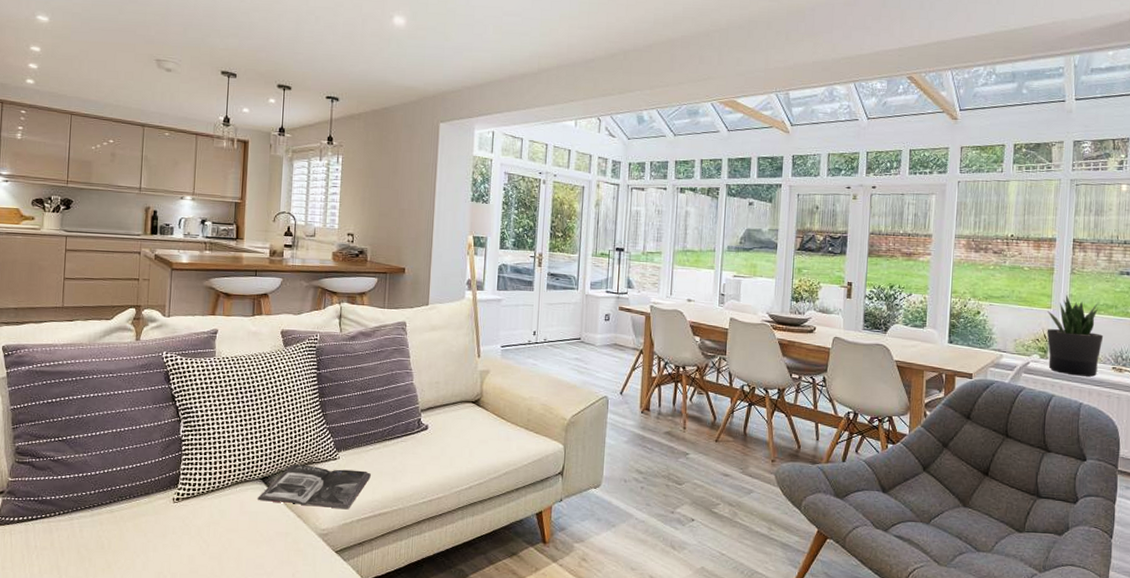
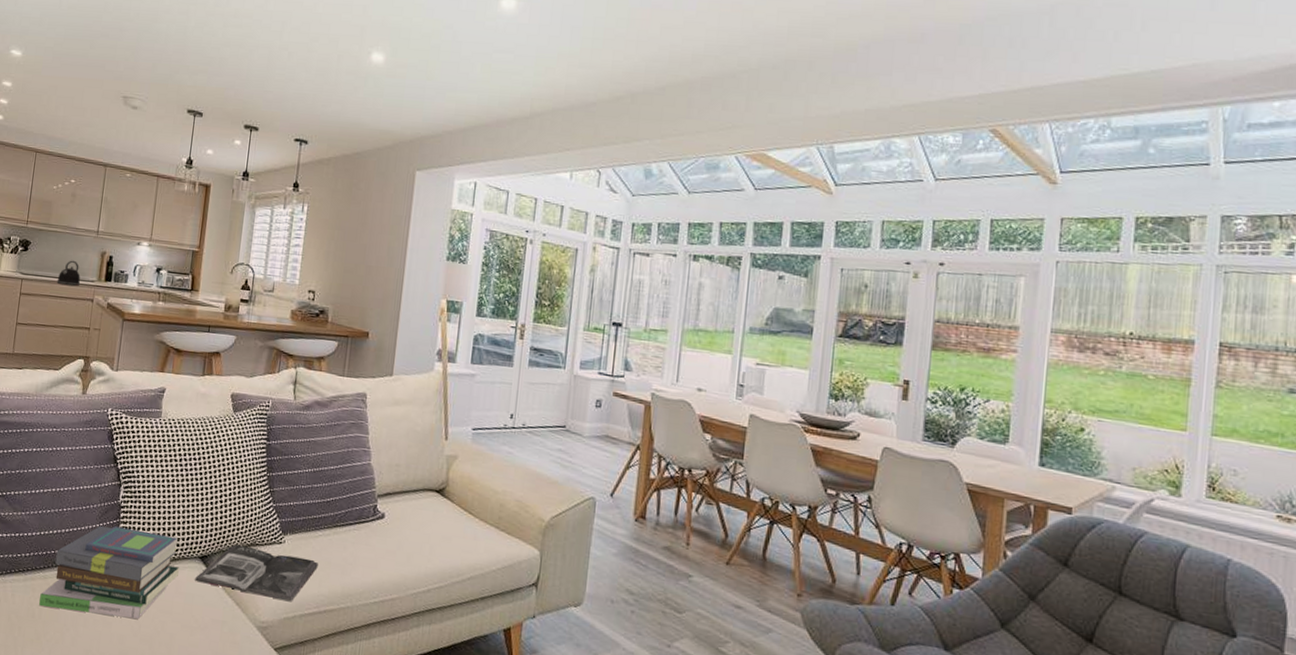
kettle: none [102,216,127,241] -> present [56,260,81,287]
books: none [108,458,243,540] -> present [39,525,180,619]
planter: present [1046,294,1104,377] -> none [1179,414,1264,526]

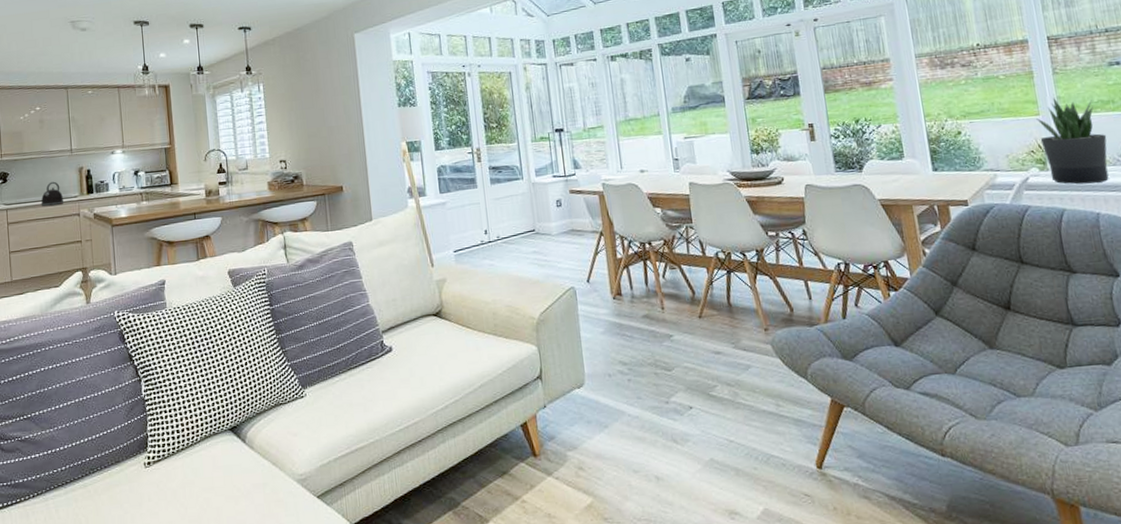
books: present [39,525,180,619] -> none [84,416,213,515]
magazine: present [195,544,318,602] -> none [229,405,341,453]
planter: none [1179,414,1264,526] -> present [1036,97,1109,184]

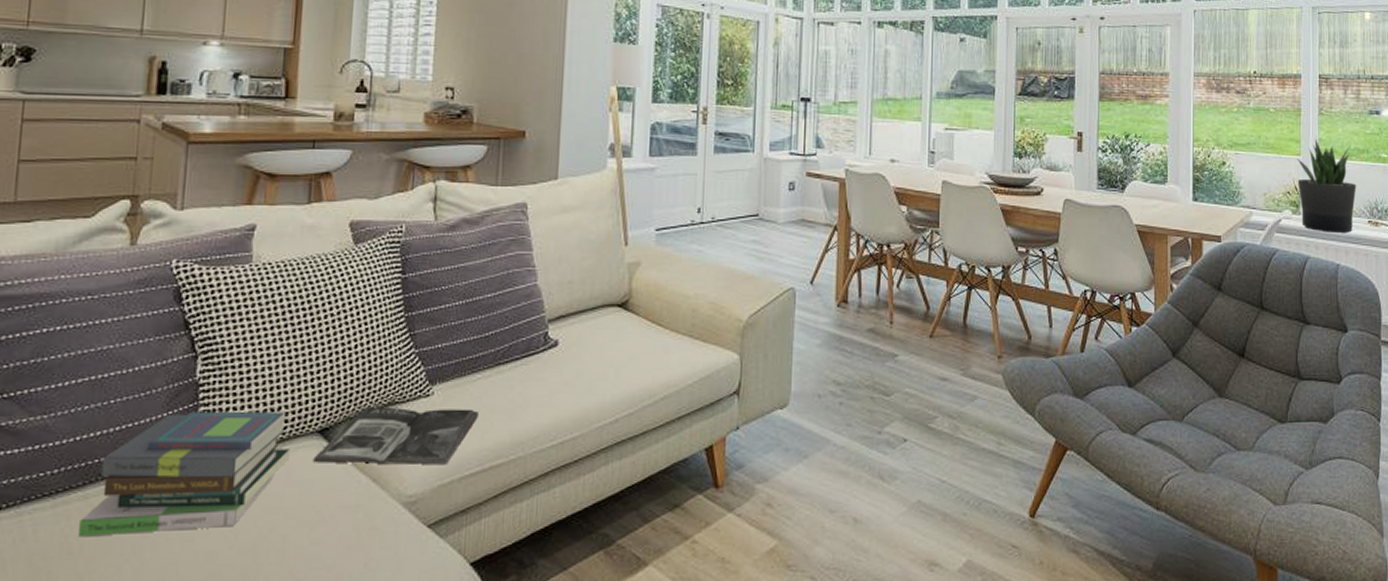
kettle: present [41,181,64,207] -> none [80,70,119,105]
books: none [84,416,213,515] -> present [79,411,291,538]
magazine: none [229,405,341,453] -> present [313,407,479,465]

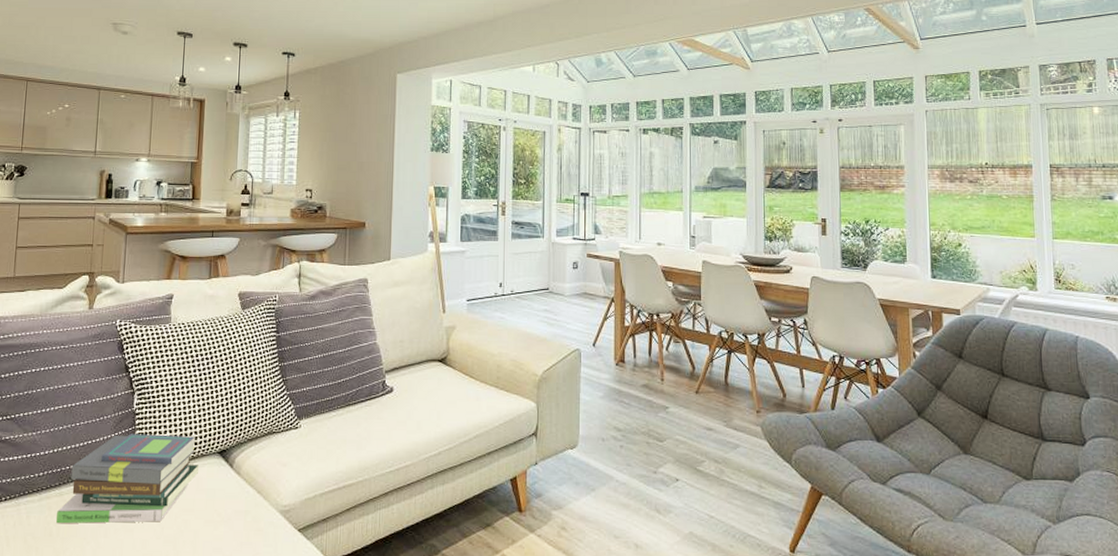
magazine: present [313,407,479,465] -> none [215,435,334,483]
planter: present [1297,139,1357,233] -> none [1031,222,1093,308]

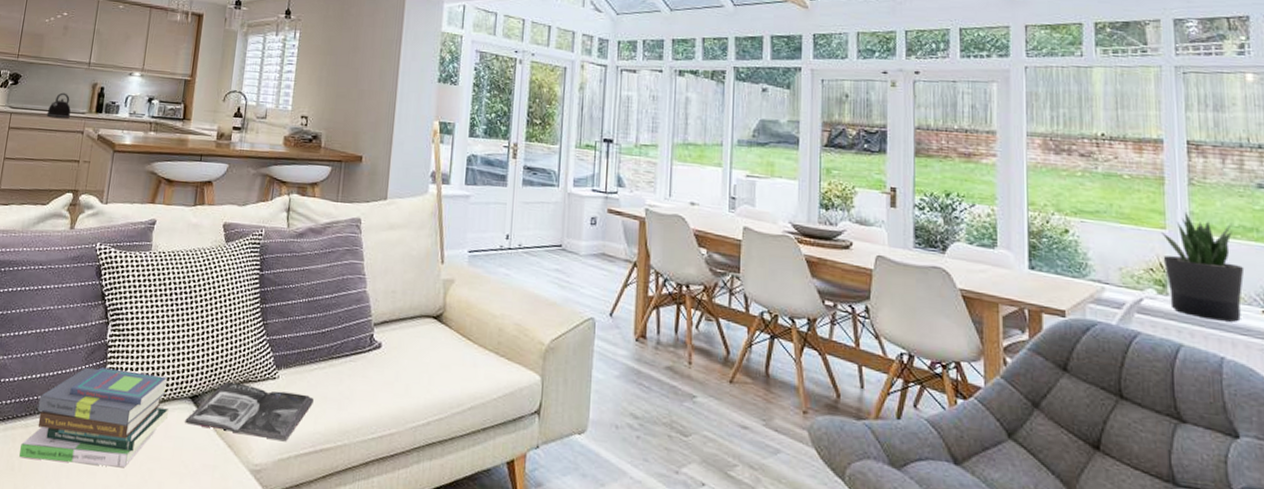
kettle: none [56,181,81,206] -> present [46,92,71,119]
magazine: none [215,435,334,483] -> present [185,382,314,442]
planter: none [1031,222,1093,308] -> present [1161,211,1245,322]

